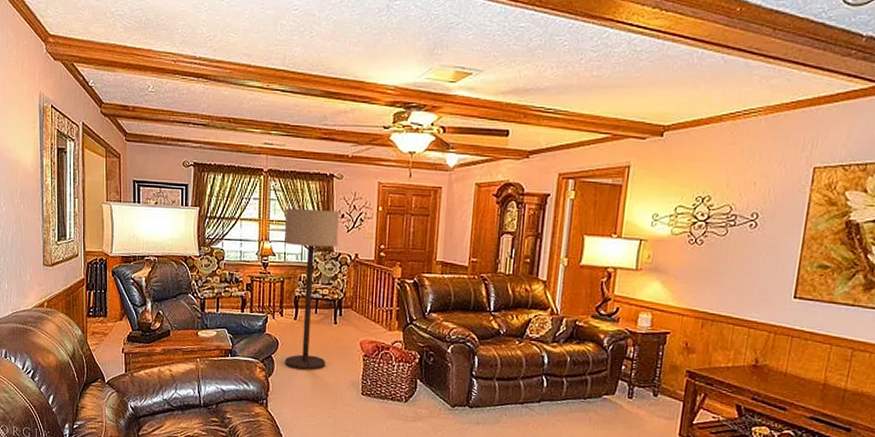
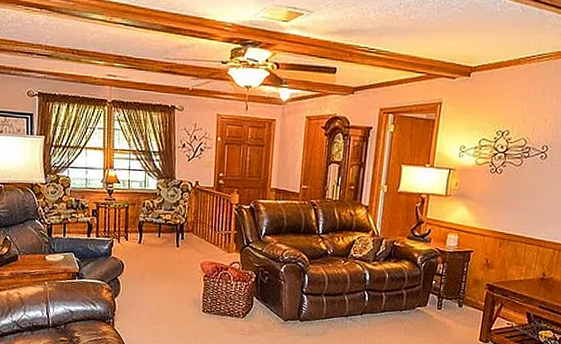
floor lamp: present [284,207,339,371] -> none [129,137,180,291]

